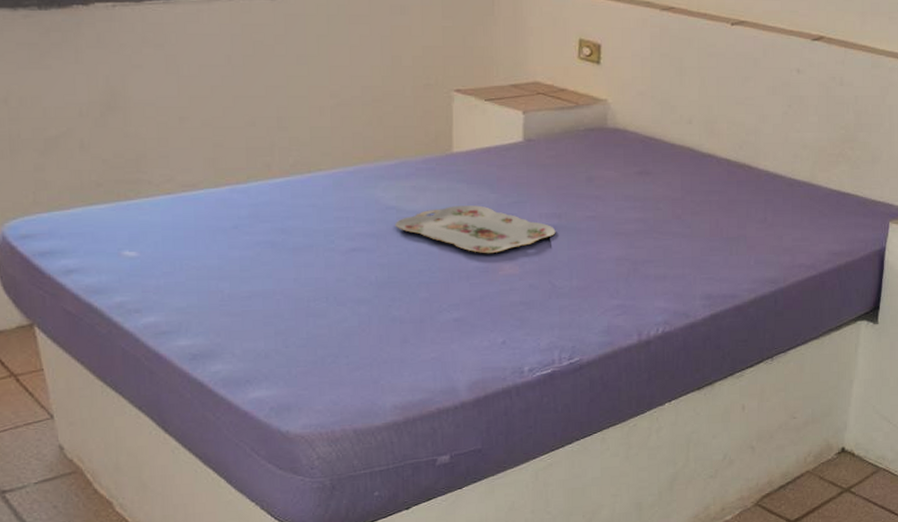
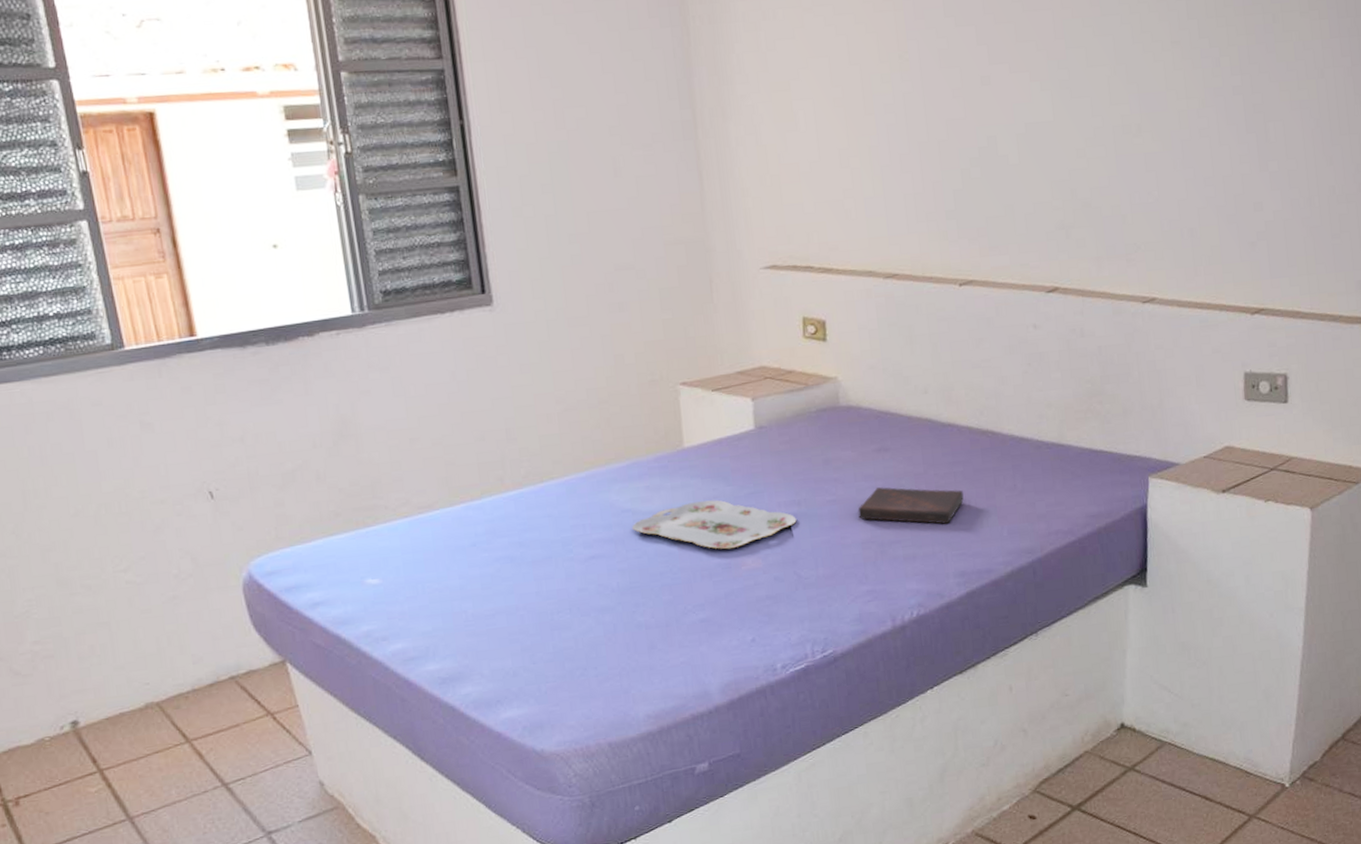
book: none [615,208,716,249] -> present [857,487,964,524]

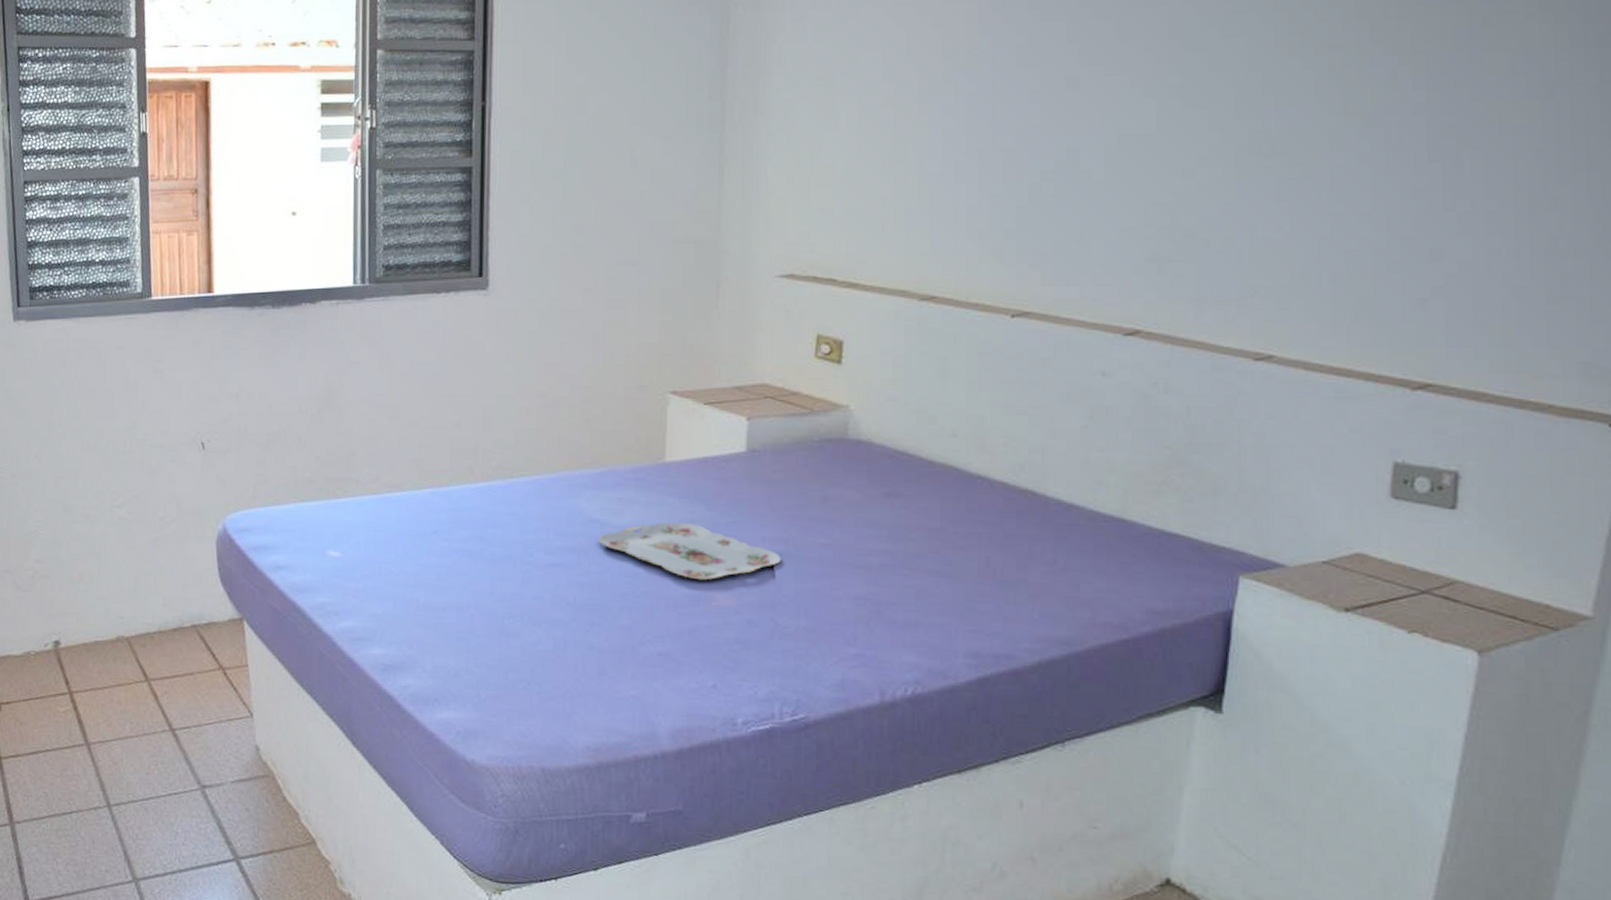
book: present [857,487,964,524] -> none [854,537,987,592]

